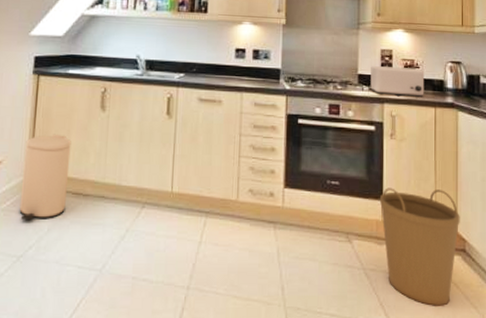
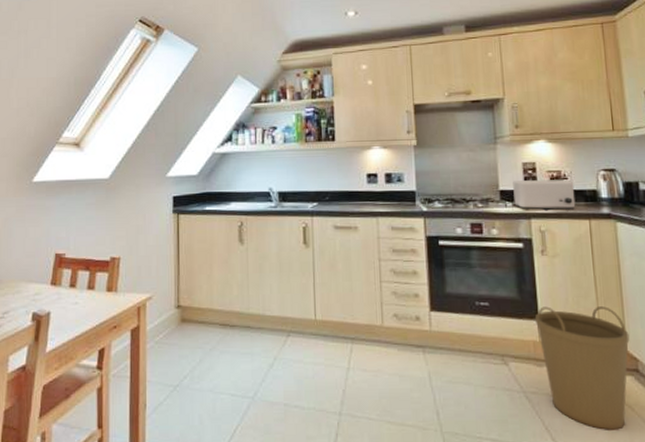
pedal bin: present [19,133,71,221] -> none [171,268,215,352]

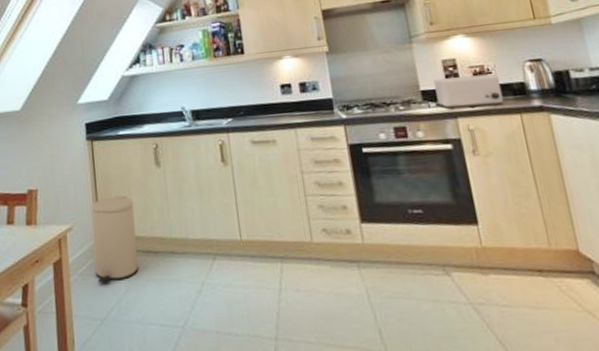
pedal bin: none [171,268,215,352] -> present [91,195,139,284]
basket: present [534,306,630,430] -> none [473,205,587,341]

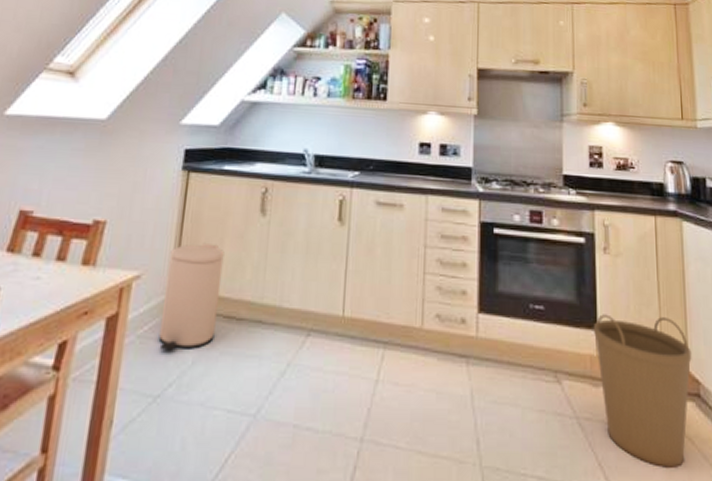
toaster: present [433,74,504,110] -> none [578,165,642,204]
basket: none [473,205,587,341] -> present [593,314,692,468]

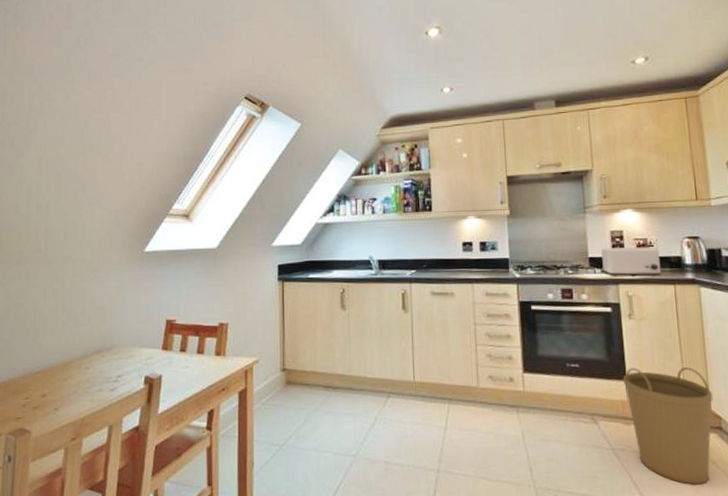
pedal bin: present [158,242,225,351] -> none [277,333,318,413]
toaster: none [578,165,642,204] -> present [601,247,661,277]

